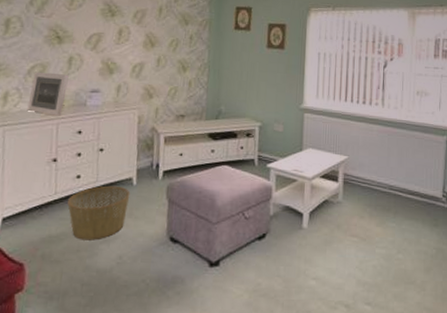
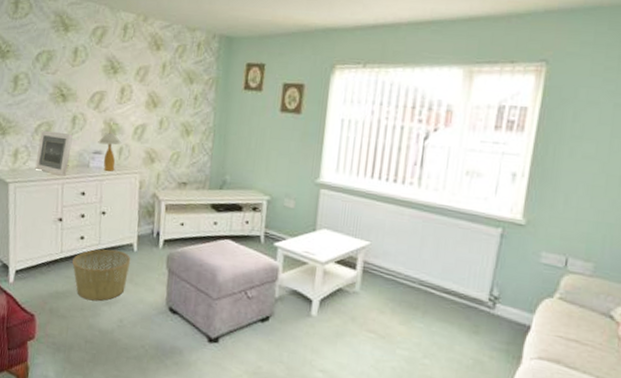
table lamp: none [95,68,120,109] -> present [98,129,122,172]

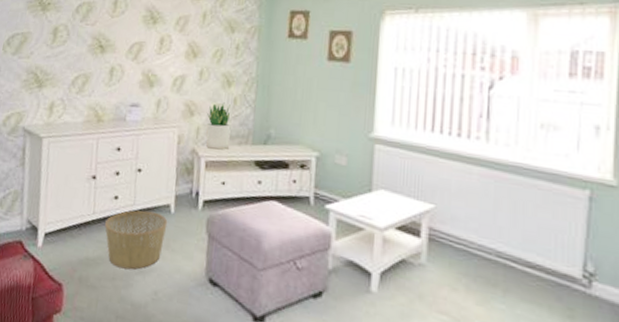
picture frame: present [35,130,73,176] -> none [70,82,110,131]
table lamp: present [98,129,122,172] -> none [135,81,160,125]
planter: none [165,150,190,195] -> present [205,102,231,150]

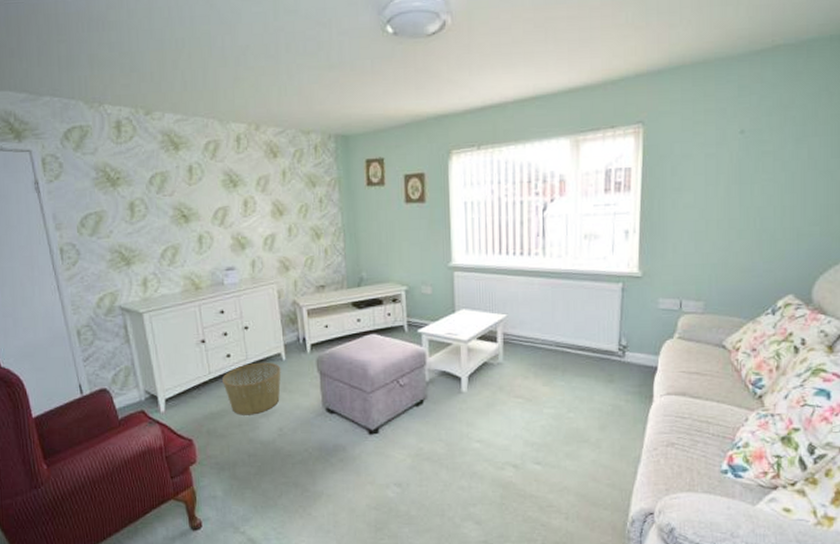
planter: present [205,102,231,150] -> none [302,254,326,298]

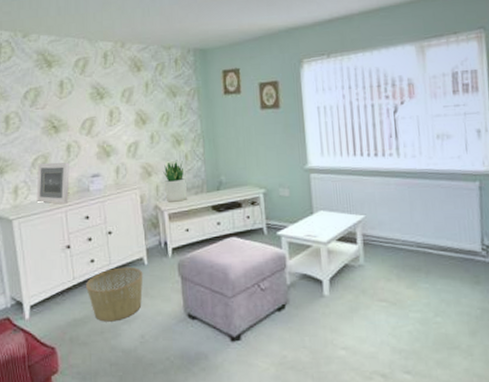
picture frame: none [167,254,202,298] -> present [36,162,70,204]
planter: none [302,254,326,298] -> present [163,160,187,202]

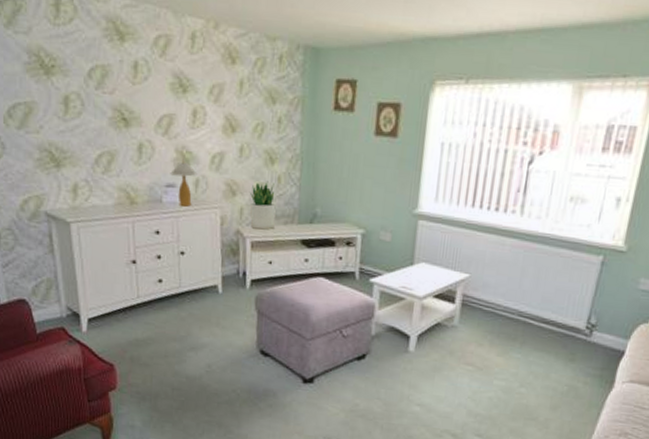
picture frame: present [36,162,70,204] -> none [99,161,140,213]
basket: present [86,267,143,322] -> none [151,292,216,347]
table lamp: none [94,152,117,192] -> present [170,159,198,207]

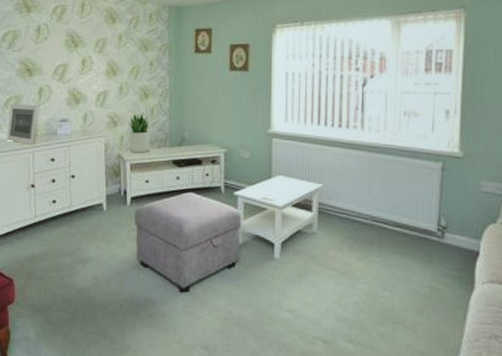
picture frame: none [99,161,140,213] -> present [6,103,40,145]
table lamp: present [170,159,198,207] -> none [64,98,86,137]

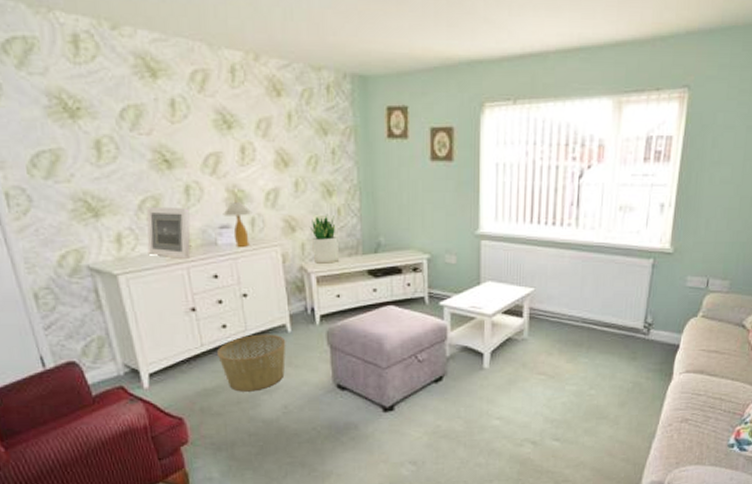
basket: none [46,210,101,261] -> present [217,334,286,392]
table lamp: none [64,98,86,137] -> present [223,198,253,247]

